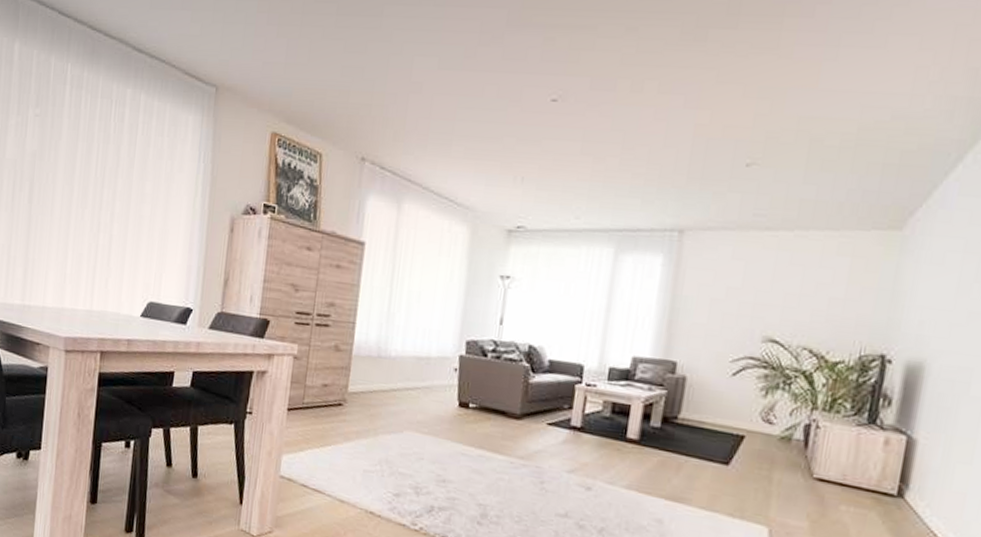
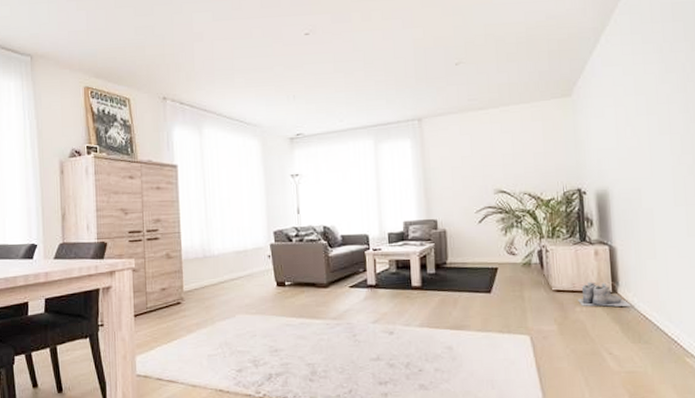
boots: none [845,476,920,520] -> present [578,281,632,307]

